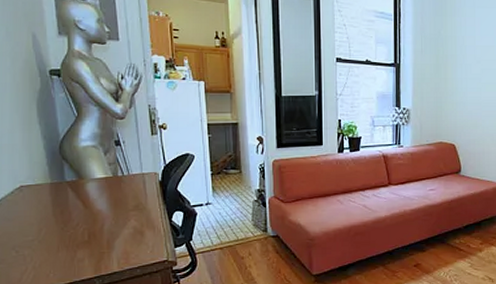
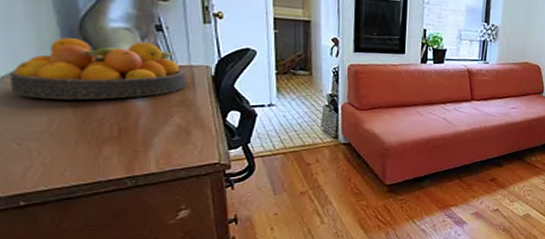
fruit bowl: none [11,156,140,212] -> present [10,37,187,100]

